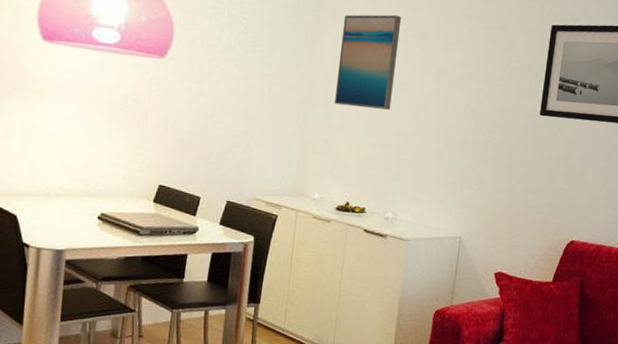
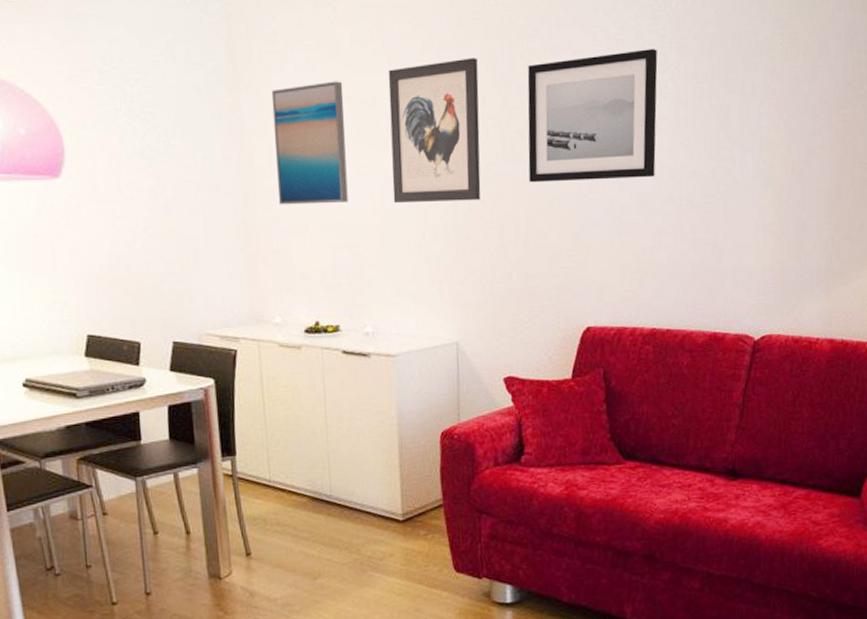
wall art: none [426,12,512,124] -> present [388,58,481,204]

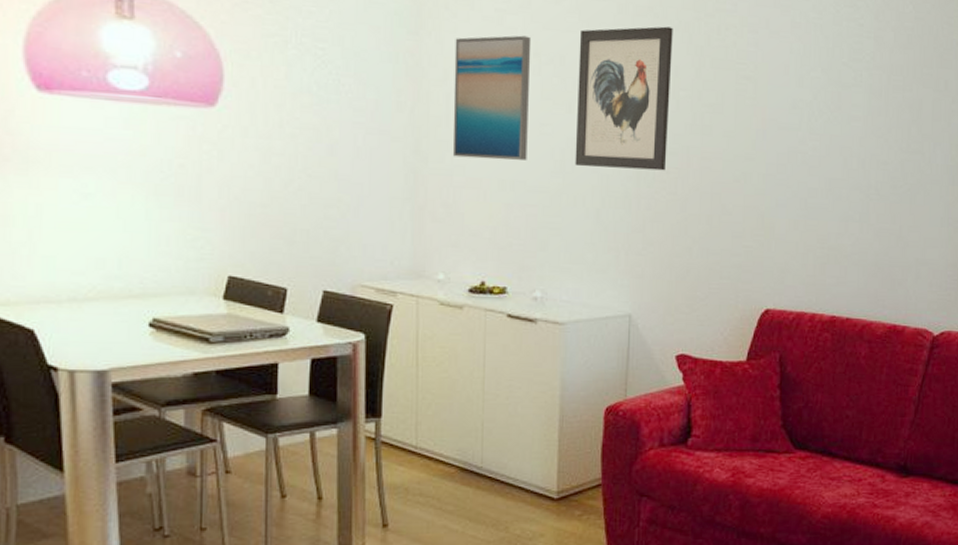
wall art: present [527,48,658,183] -> none [717,35,854,164]

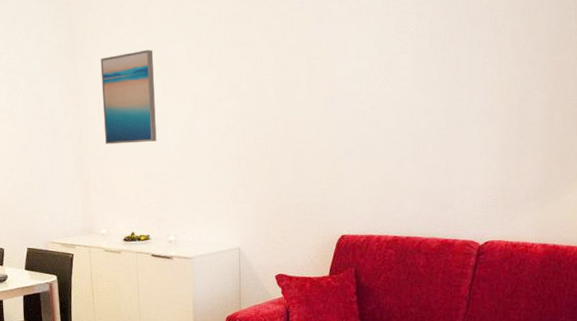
wall art: present [575,26,673,171] -> none [187,27,259,142]

